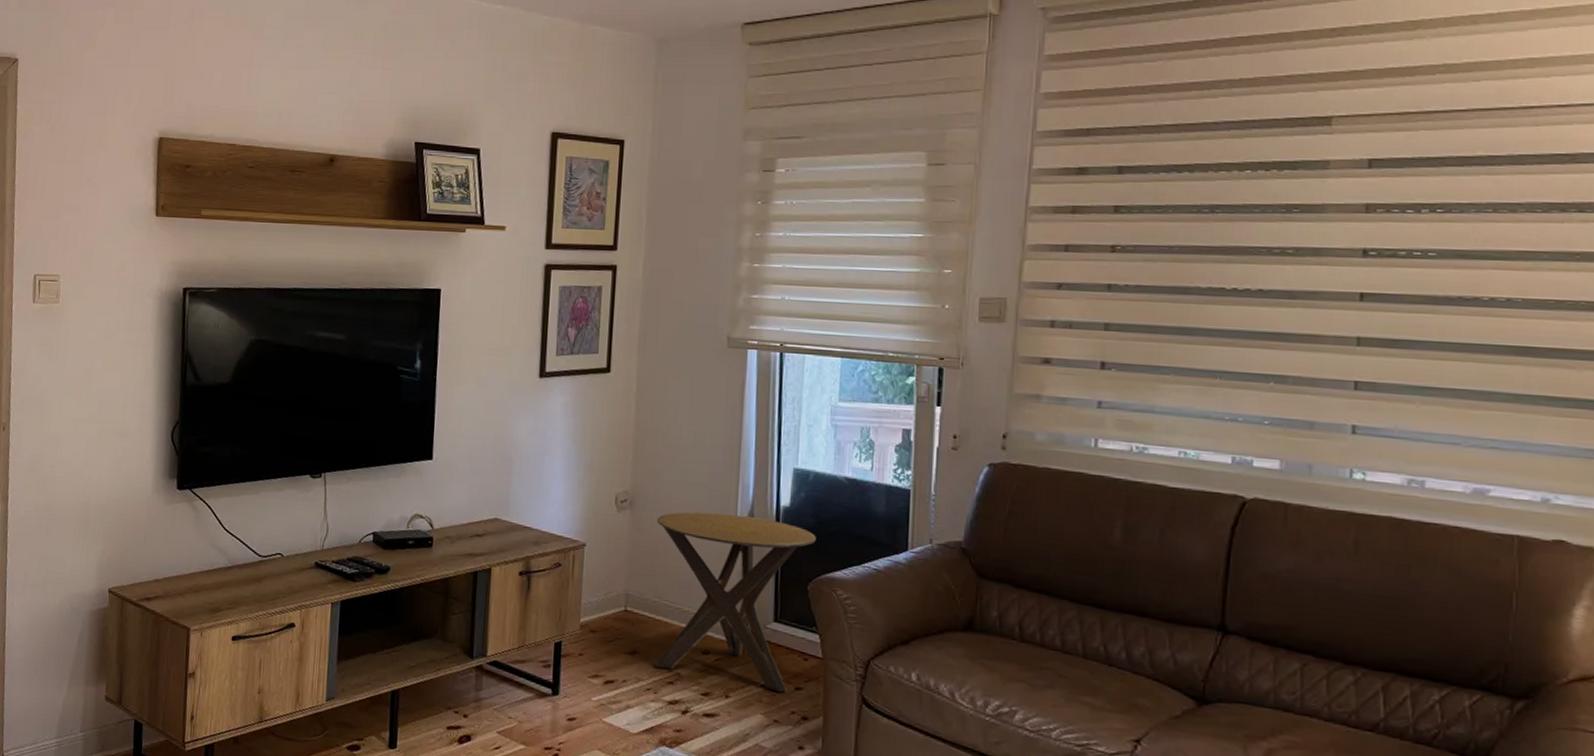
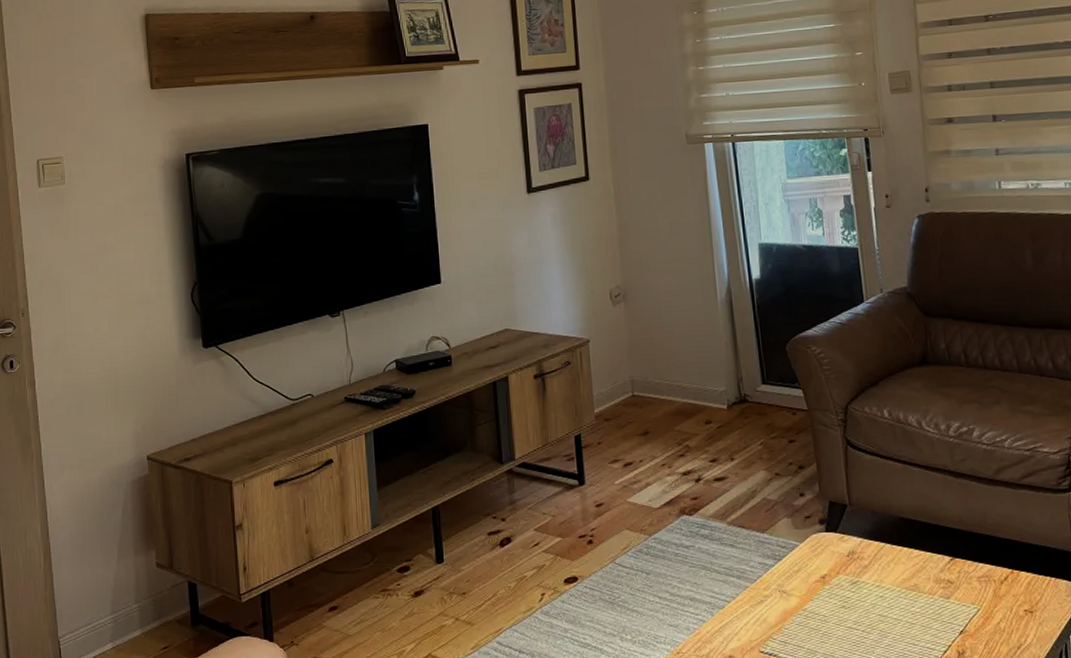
side table: present [654,512,816,692] -> none [648,292,787,447]

